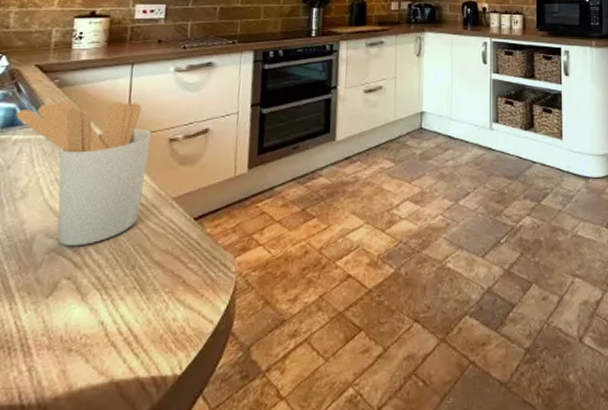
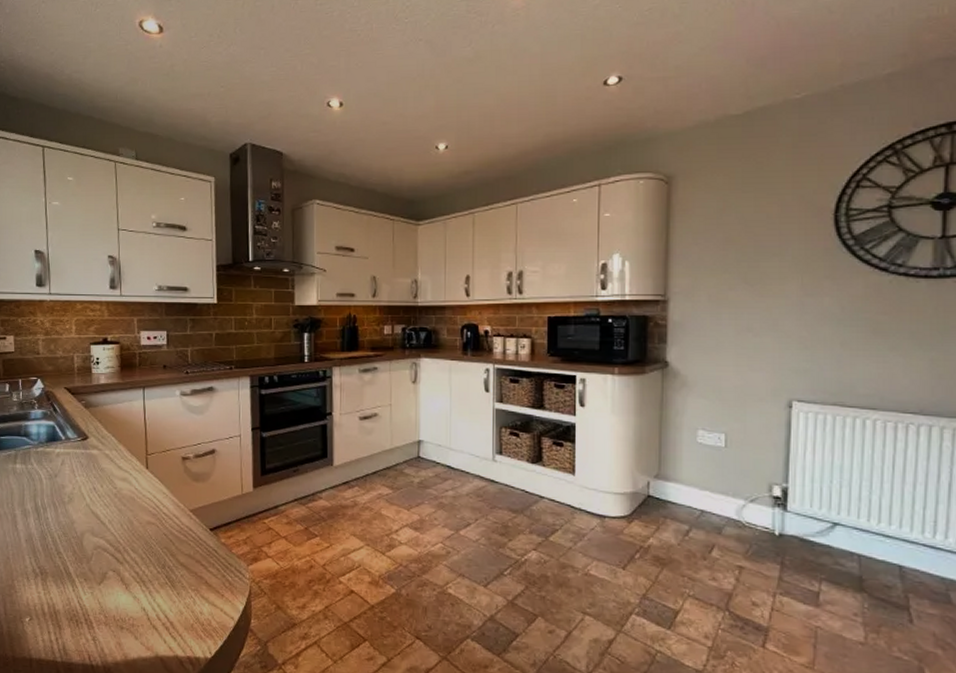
utensil holder: present [16,100,152,247] -> none [56,419,166,546]

